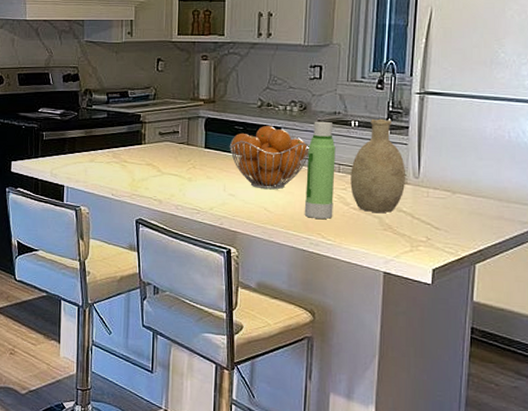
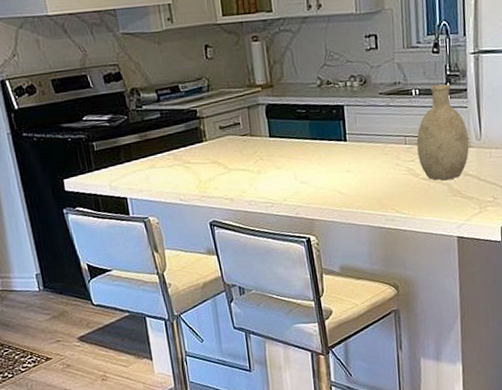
fruit basket: present [229,126,309,189] -> none [294,105,375,172]
water bottle: present [304,121,336,219] -> none [372,93,405,195]

